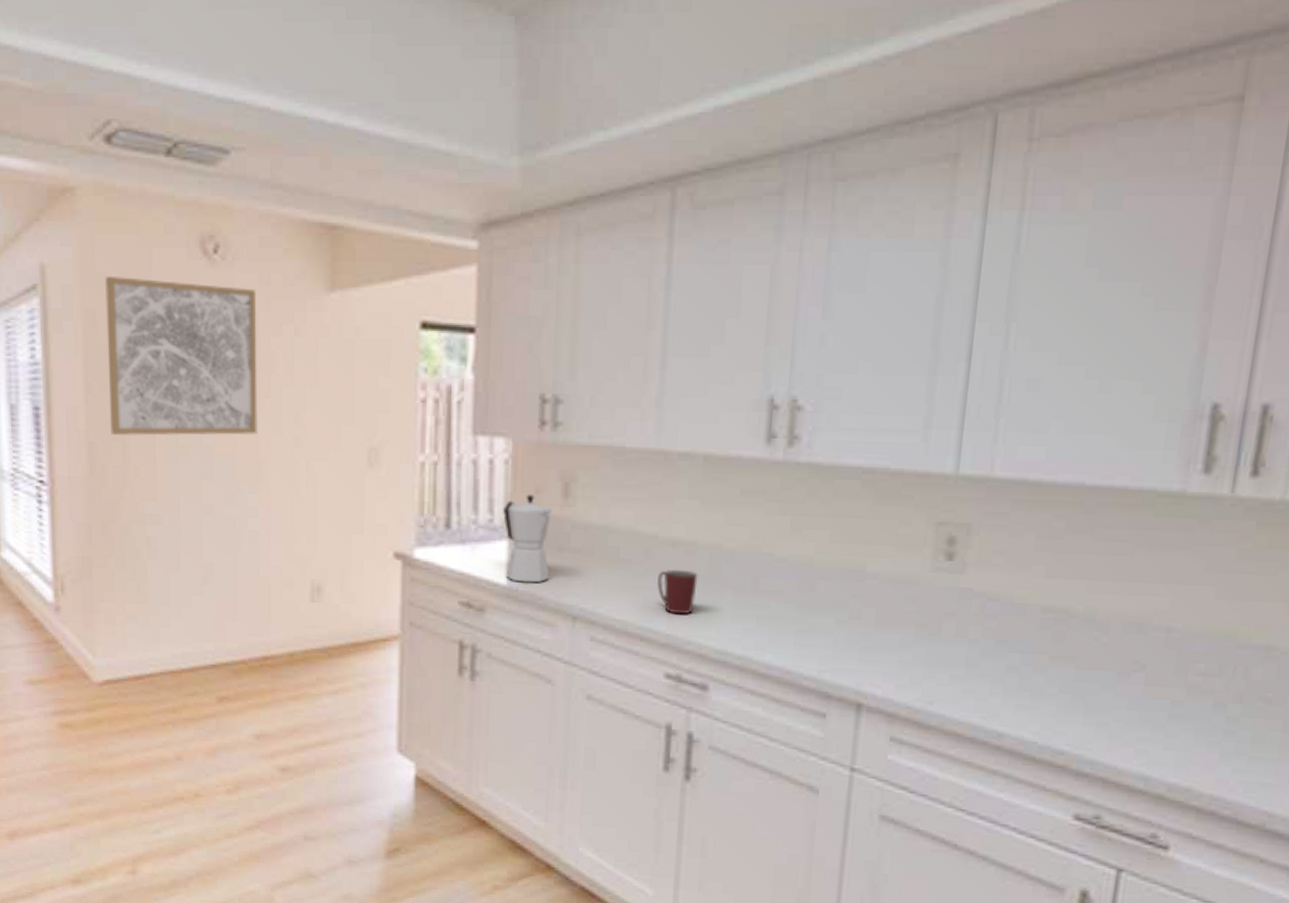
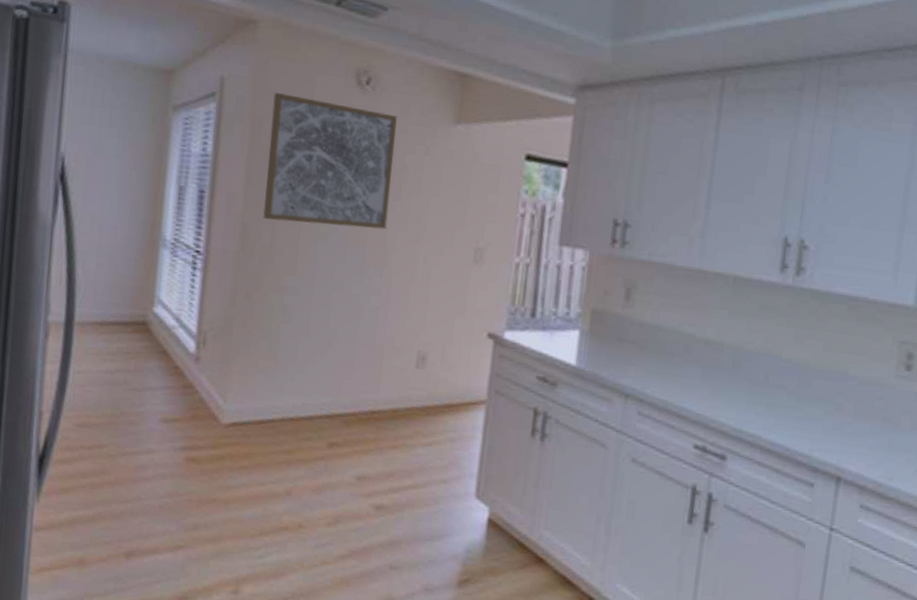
moka pot: present [503,495,553,583] -> none [575,296,616,366]
mug: present [657,569,698,615] -> none [692,363,724,400]

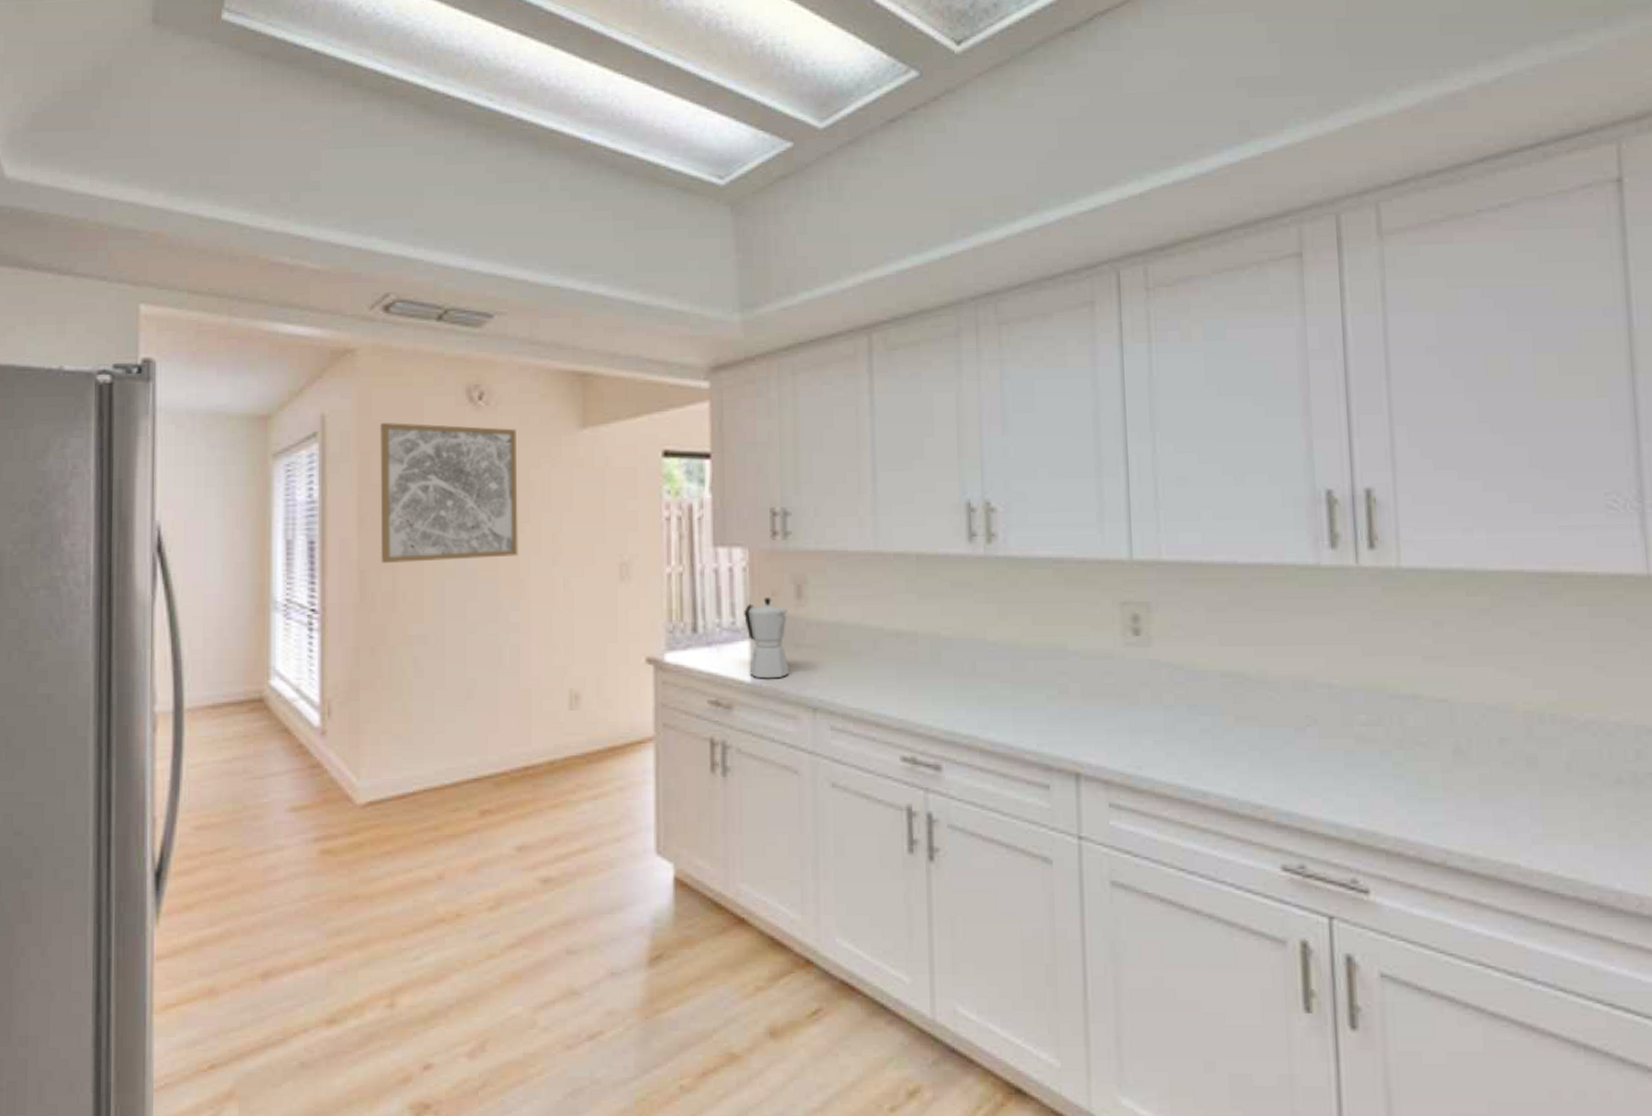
moka pot: none [575,296,616,366] -> present [744,598,790,679]

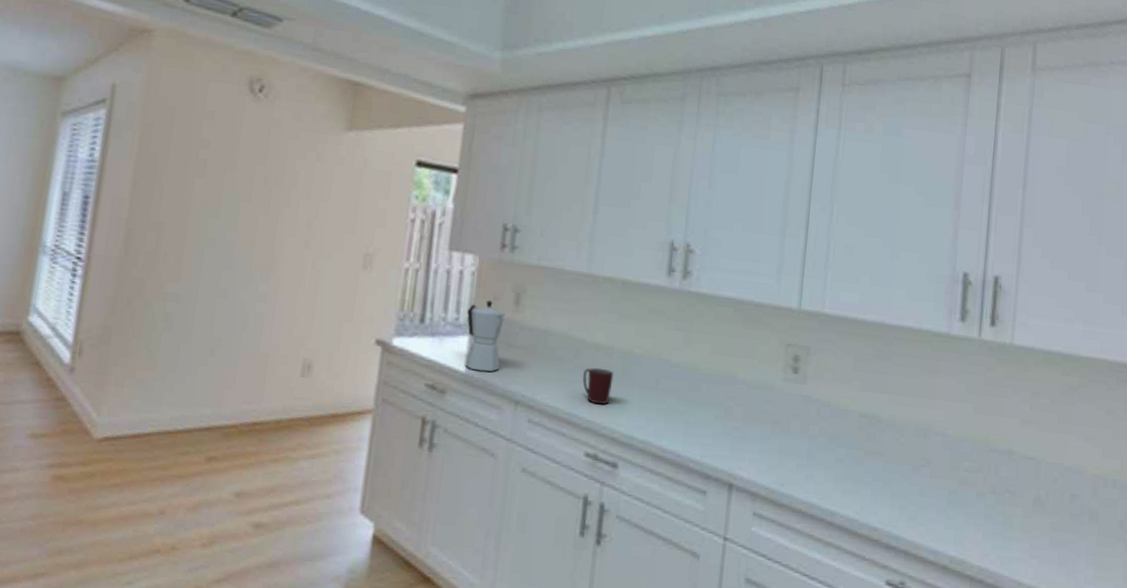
wall art: present [379,423,518,563] -> none [149,99,289,235]
mug: none [886,658,922,700] -> present [582,367,614,405]

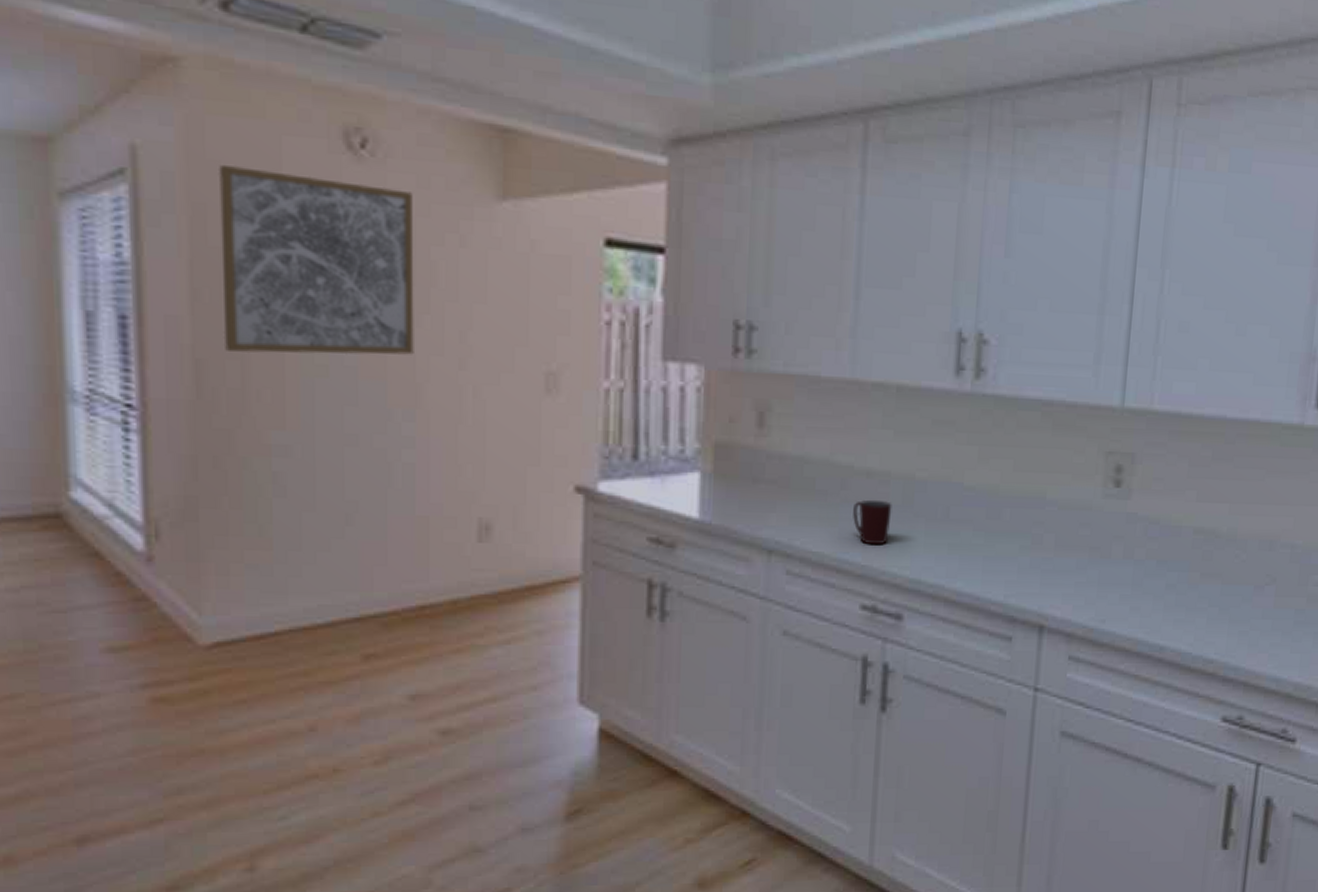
wall art: none [149,99,289,235] -> present [217,165,414,355]
moka pot: present [465,300,506,372] -> none [695,424,747,516]

